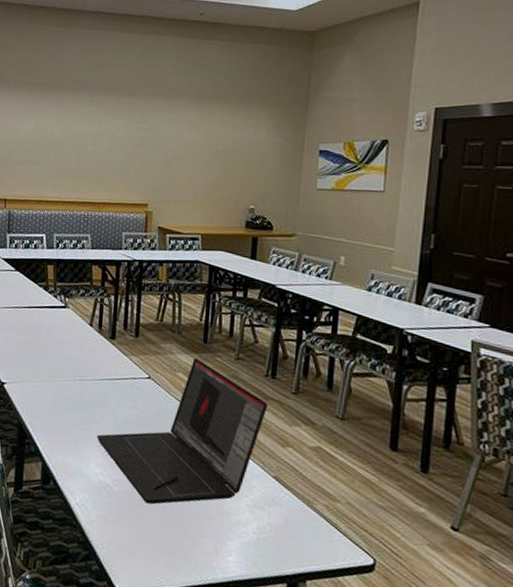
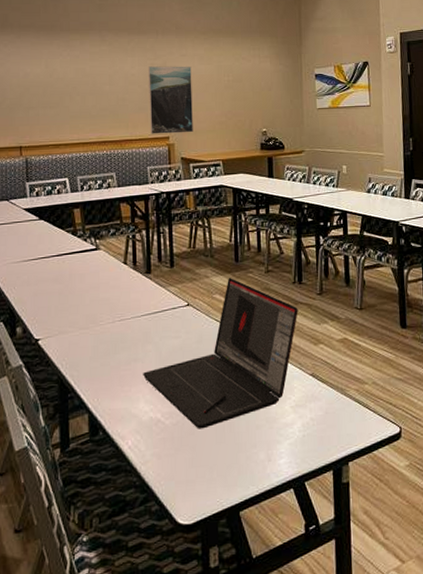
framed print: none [129,130,179,202] -> present [149,66,193,134]

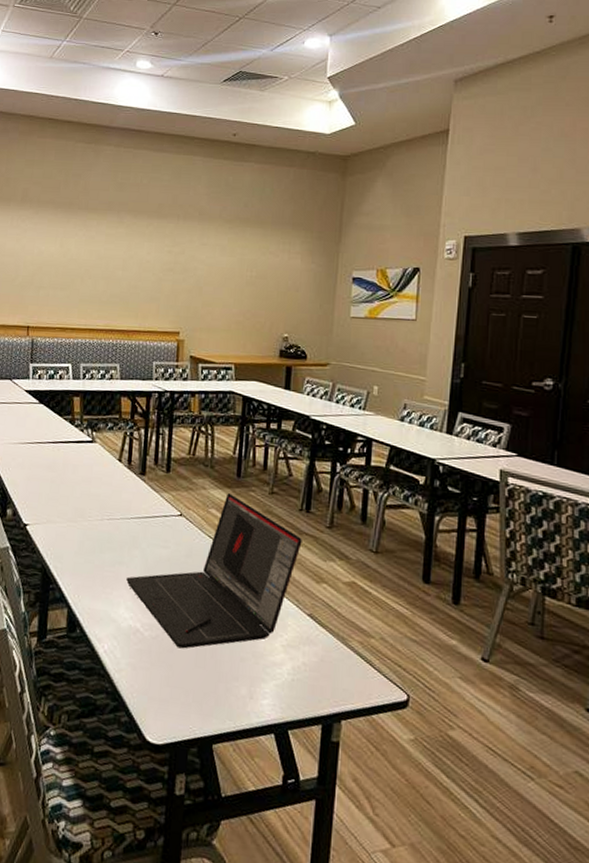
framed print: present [149,66,193,134] -> none [160,254,212,330]

